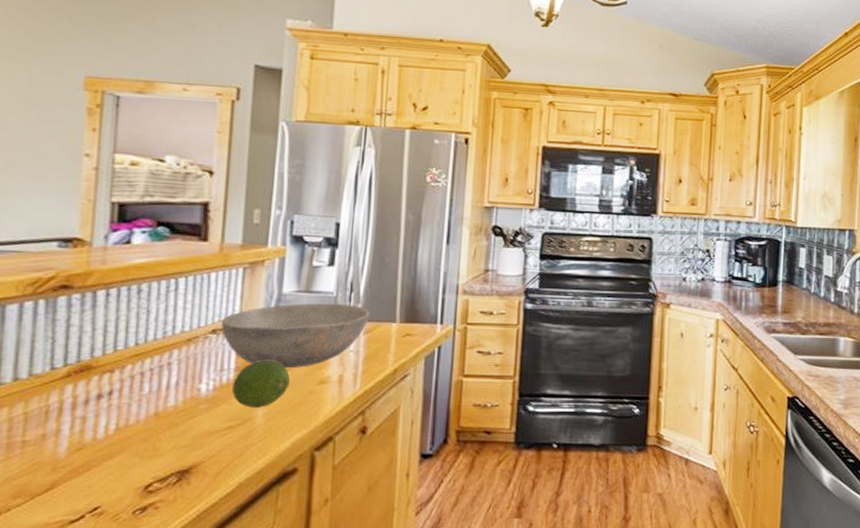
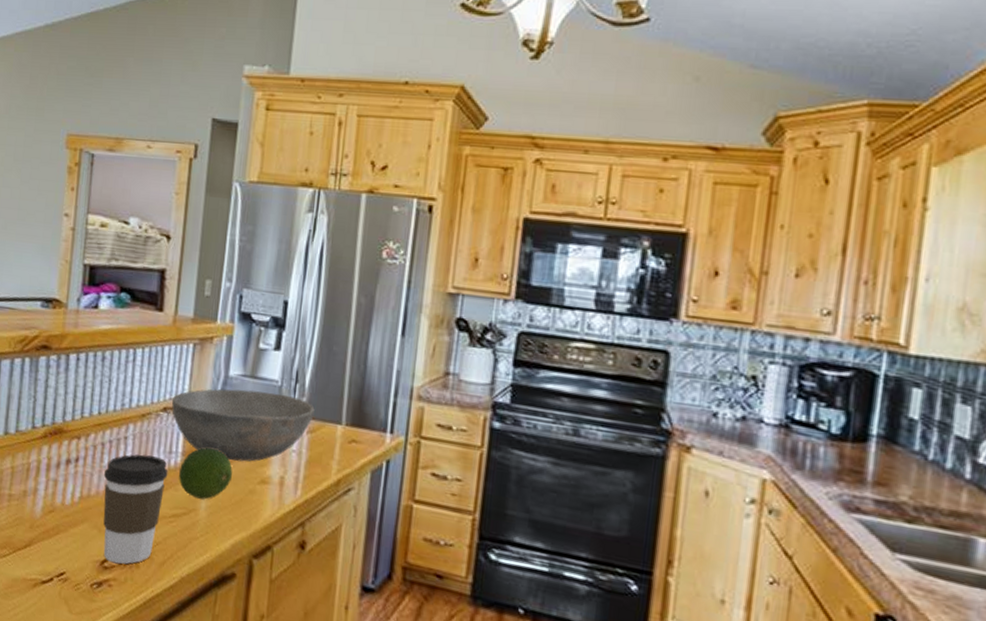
coffee cup: none [145,377,220,486] -> present [103,454,168,565]

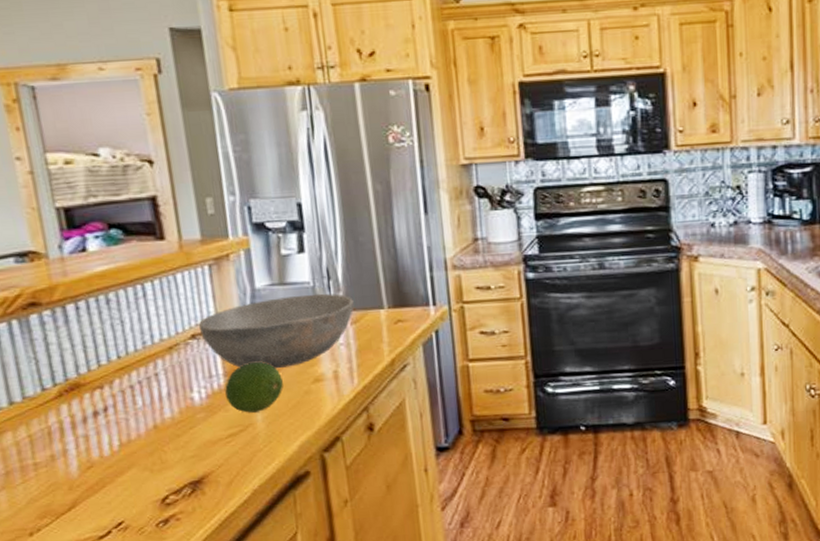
coffee cup: present [103,454,168,565] -> none [141,384,216,498]

